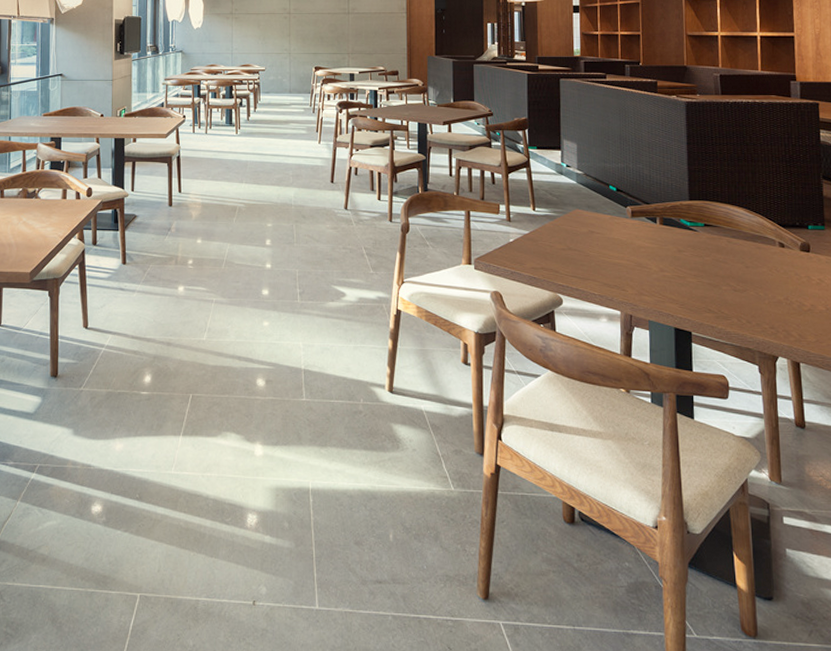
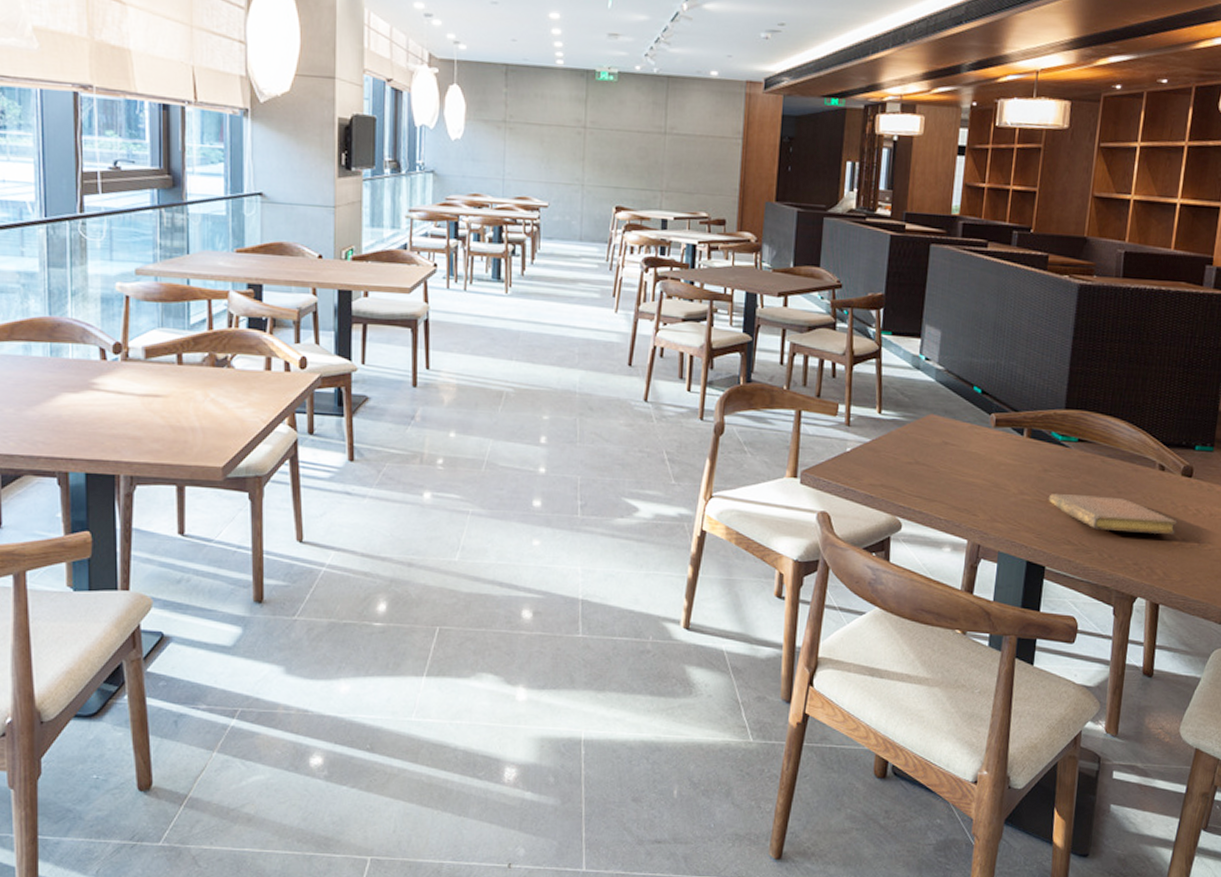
notebook: none [685,270,804,301] -> present [1048,494,1177,534]

